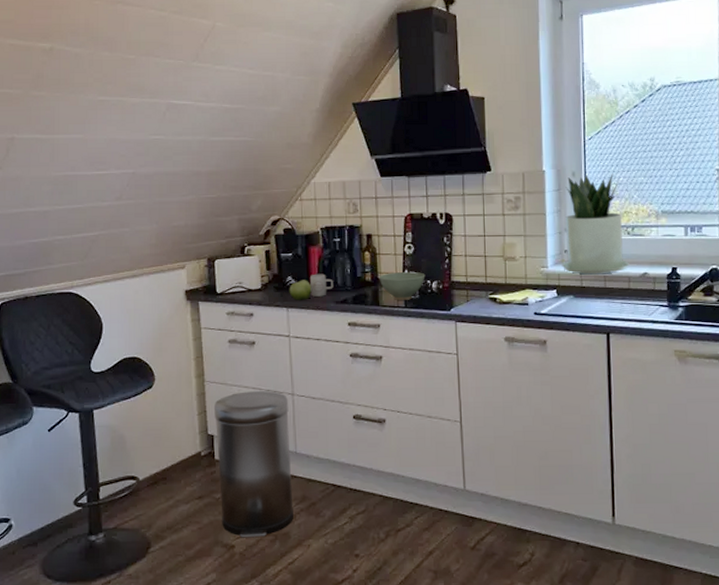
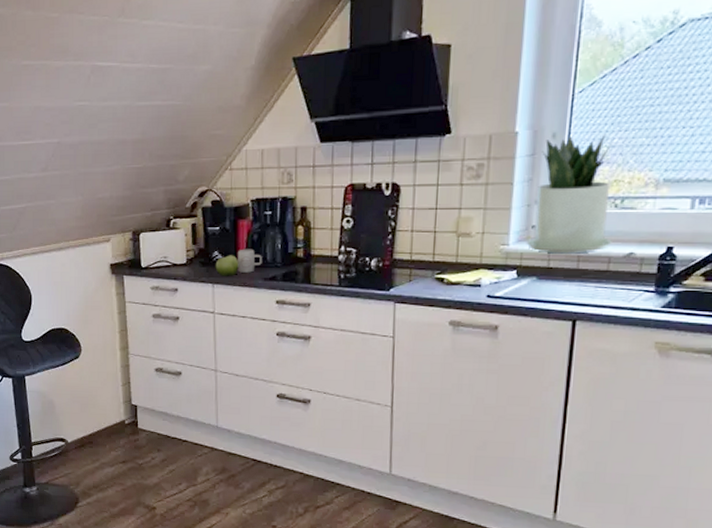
pedal bin: present [213,391,293,538] -> none [137,365,213,503]
bowl: present [379,272,425,300] -> none [312,249,364,278]

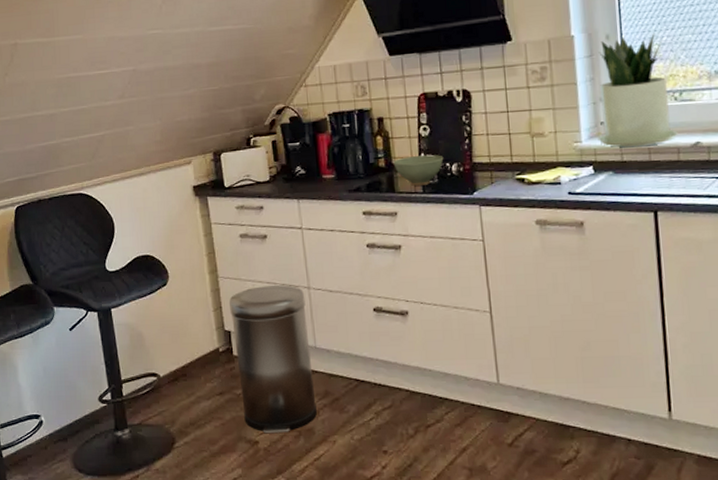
pedal bin: none [137,365,213,503] -> present [228,285,317,434]
fruit: present [215,255,239,278] -> none [298,169,323,192]
mug: present [237,249,262,273] -> none [319,162,345,186]
bowl: none [312,249,364,278] -> present [393,155,444,186]

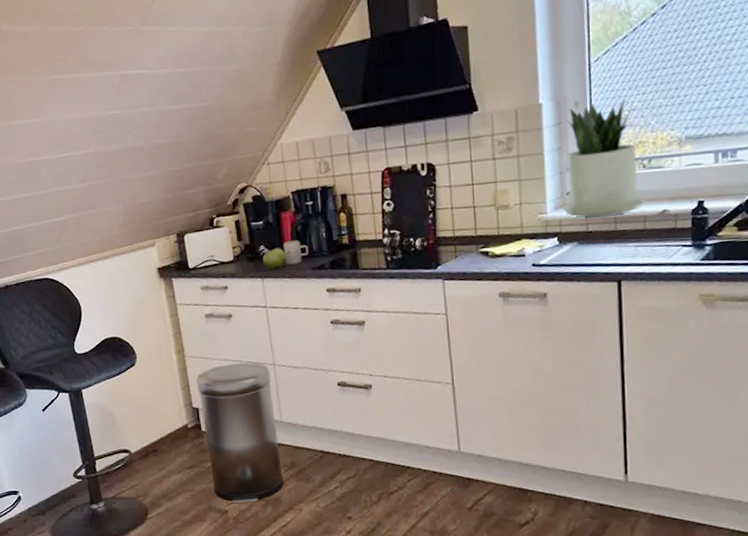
fruit: none [298,169,323,192] -> present [262,248,286,271]
mug: none [319,162,345,186] -> present [283,240,309,265]
bowl: present [393,155,444,186] -> none [357,230,408,262]

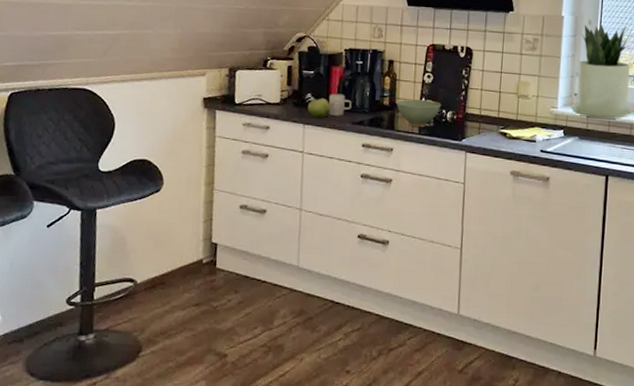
pedal bin: present [196,362,284,504] -> none [217,203,296,349]
bowl: none [357,230,408,262] -> present [396,99,441,127]

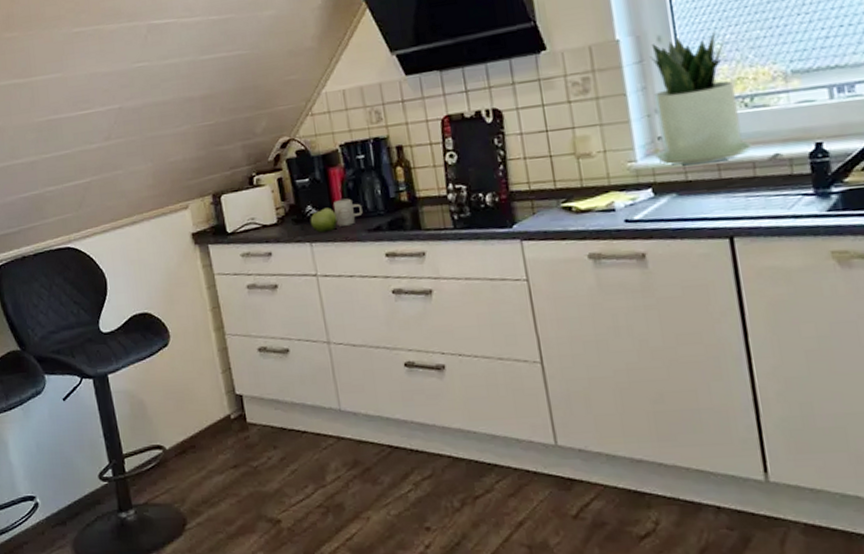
bowl: present [396,99,441,127] -> none [417,184,476,221]

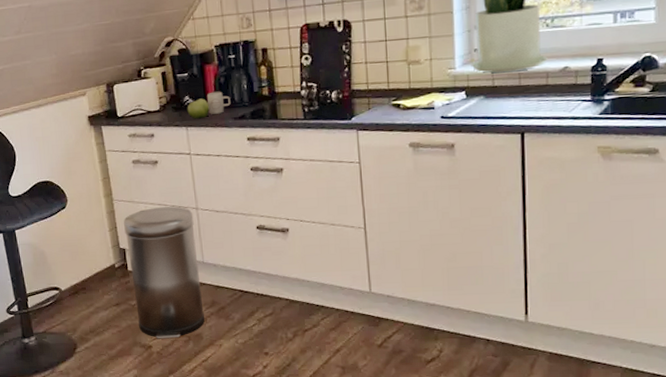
pedal bin: none [238,340,346,511] -> present [123,206,205,339]

